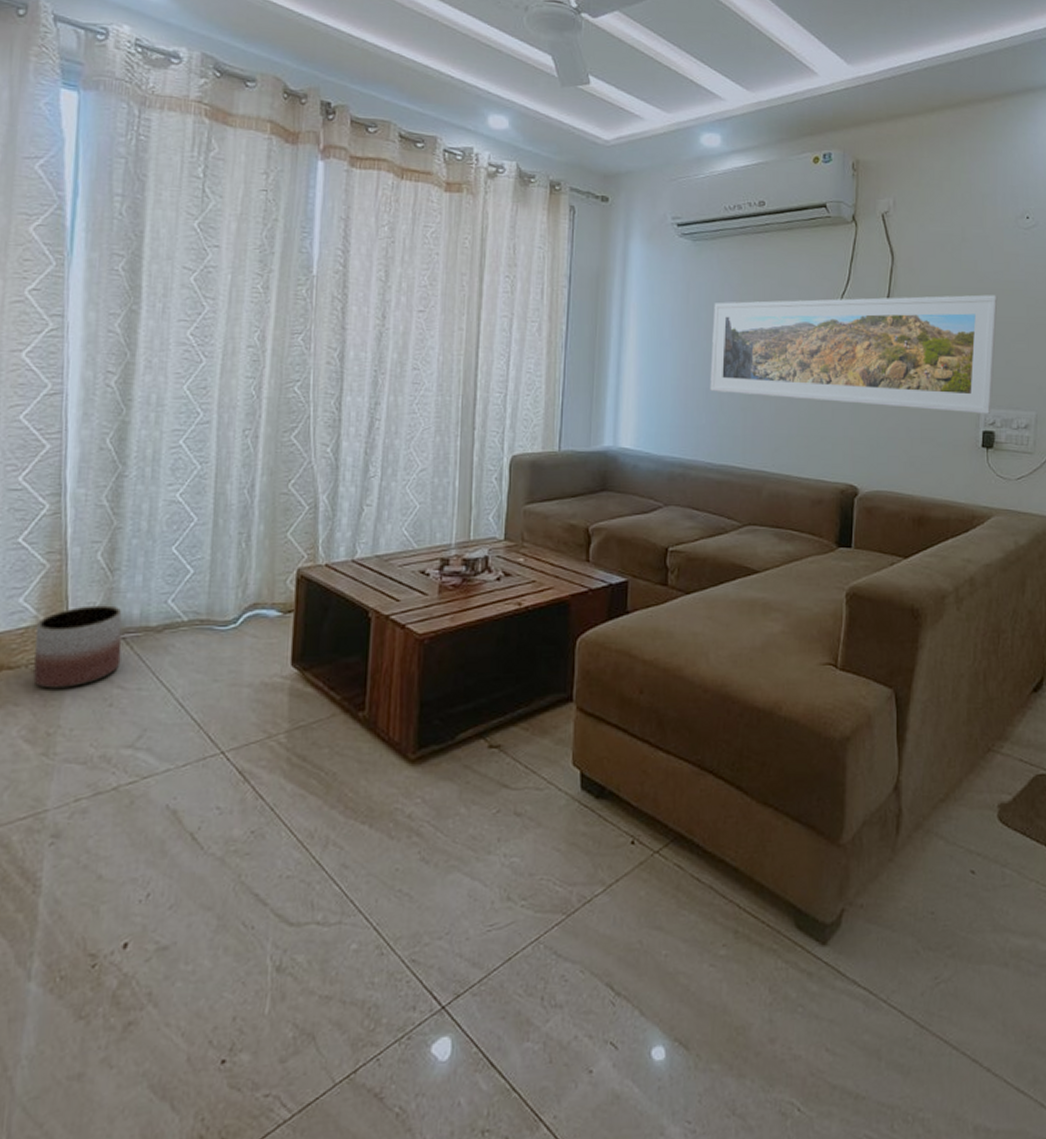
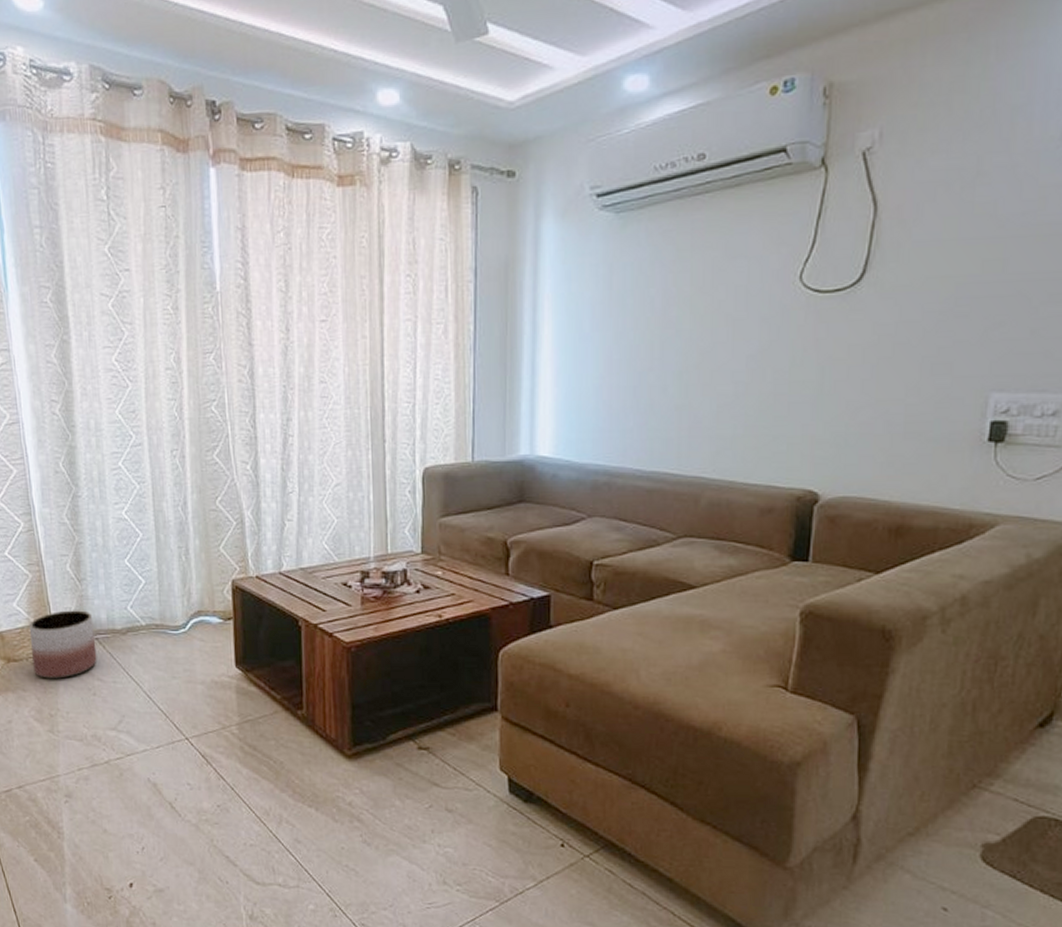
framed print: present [710,294,998,414] -> none [638,244,1025,400]

